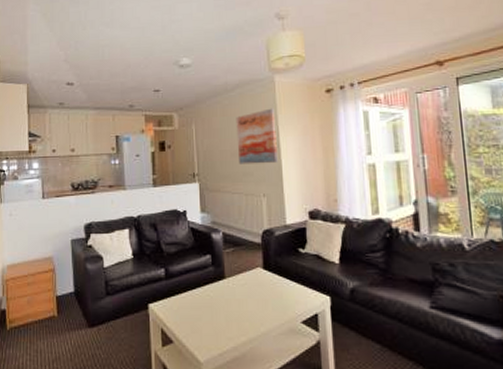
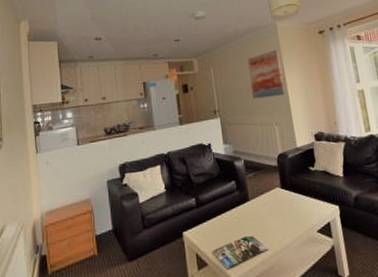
magazine: none [179,318,243,349] -> present [212,236,269,268]

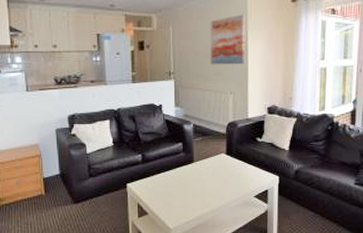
magazine: present [212,236,269,268] -> none [153,194,207,218]

